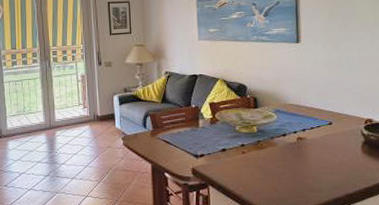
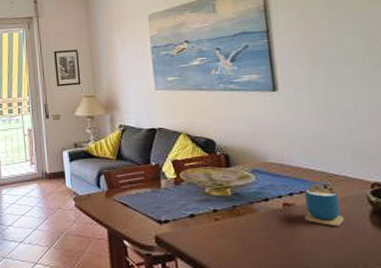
cup: none [312,112,343,155] -> present [304,173,344,226]

